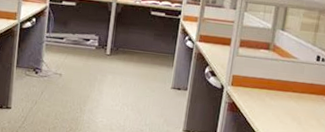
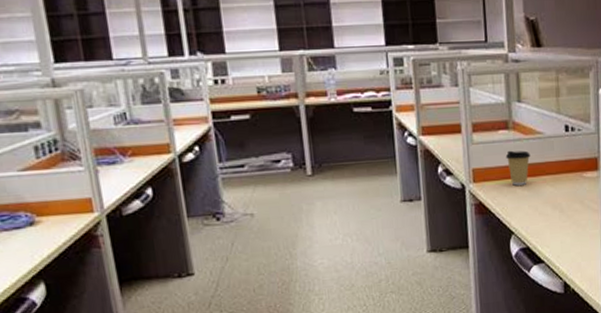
coffee cup: none [261,66,283,96] -> present [505,150,531,186]

